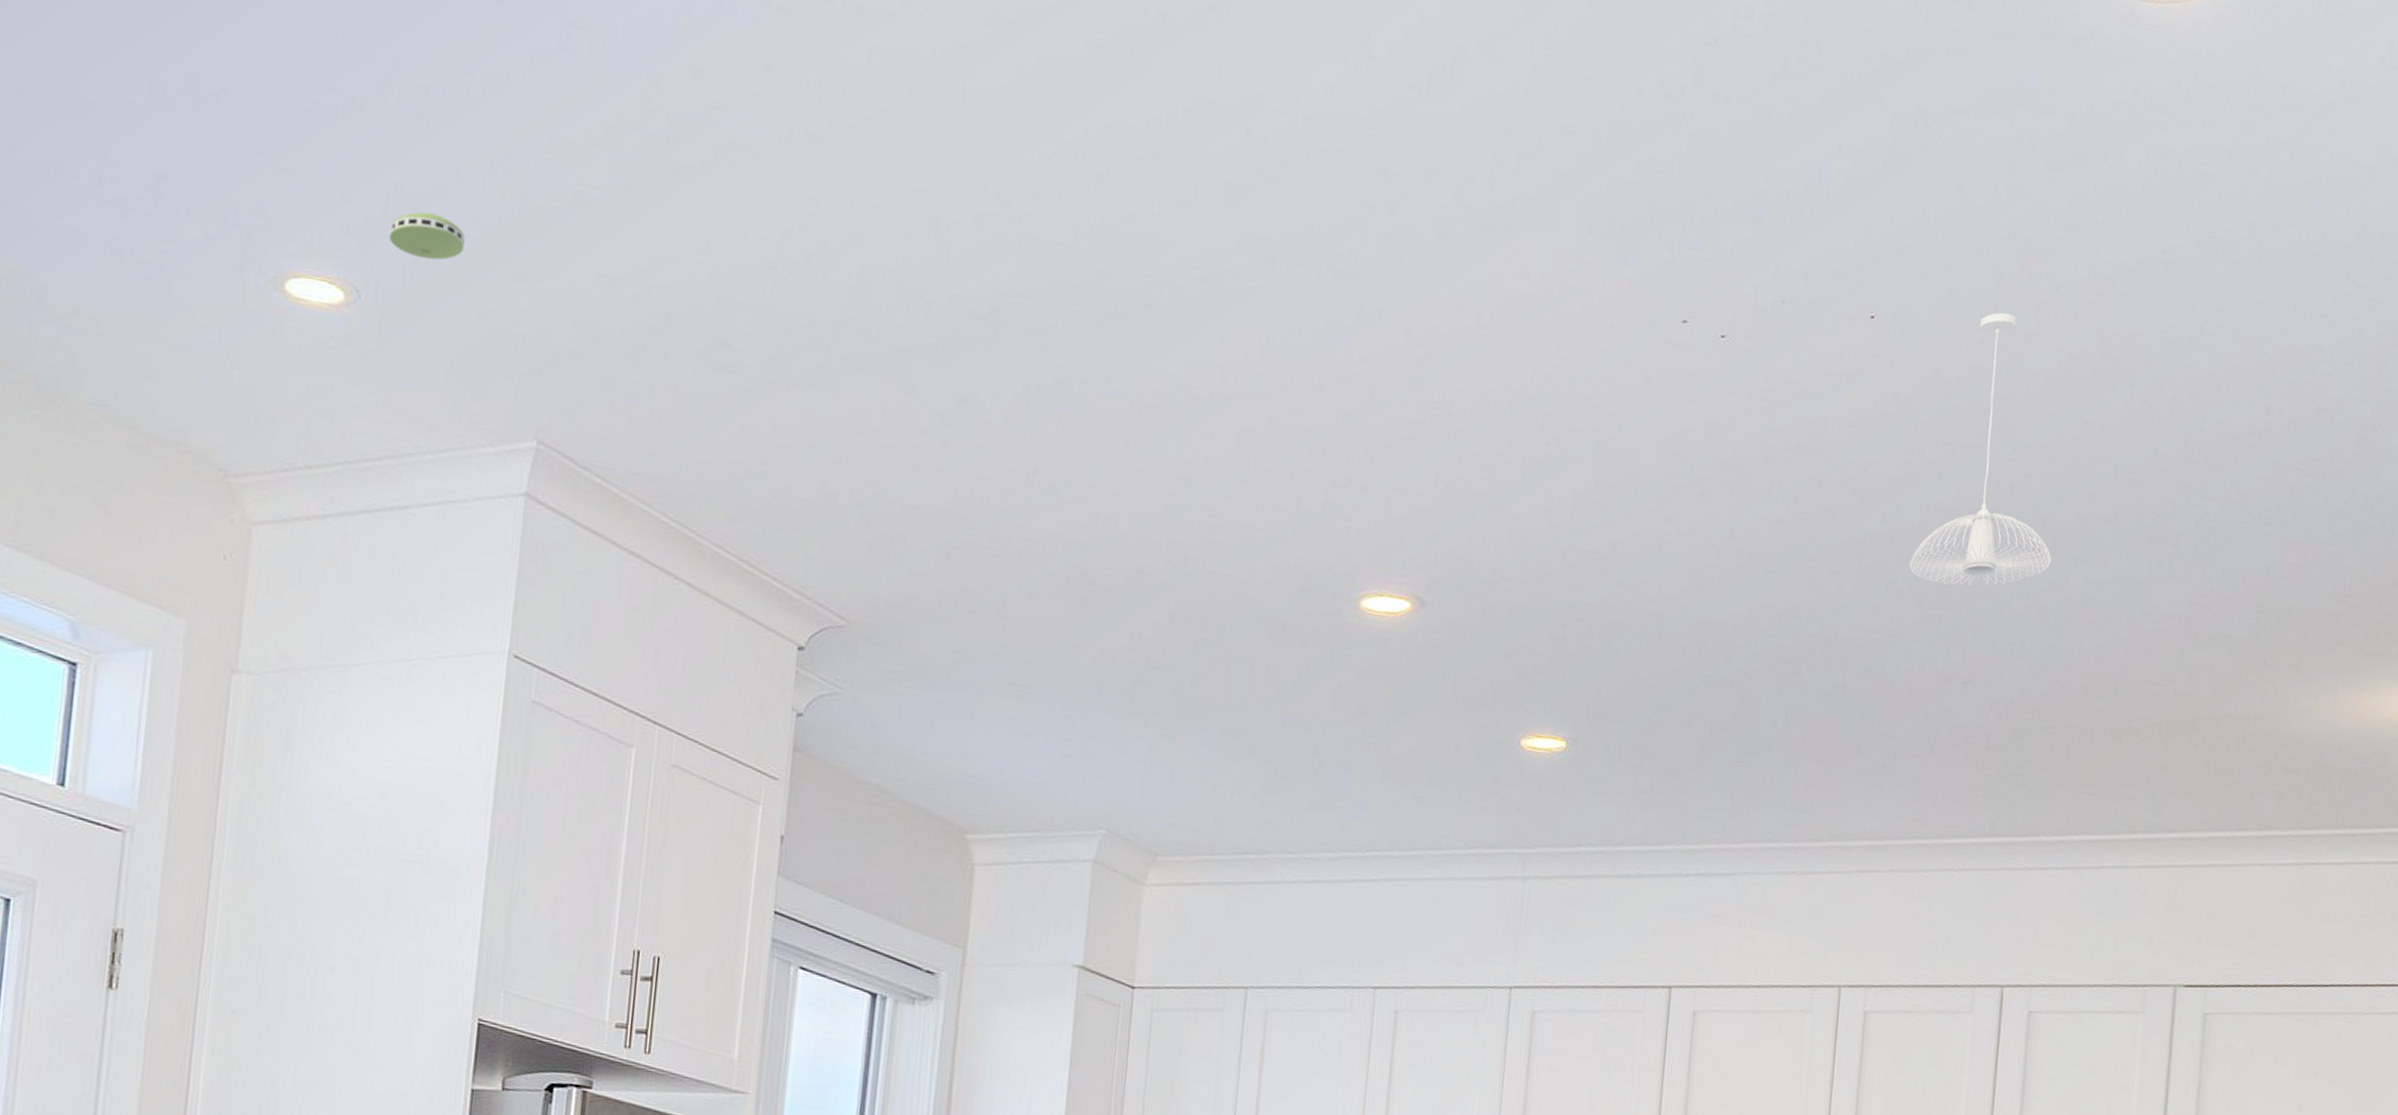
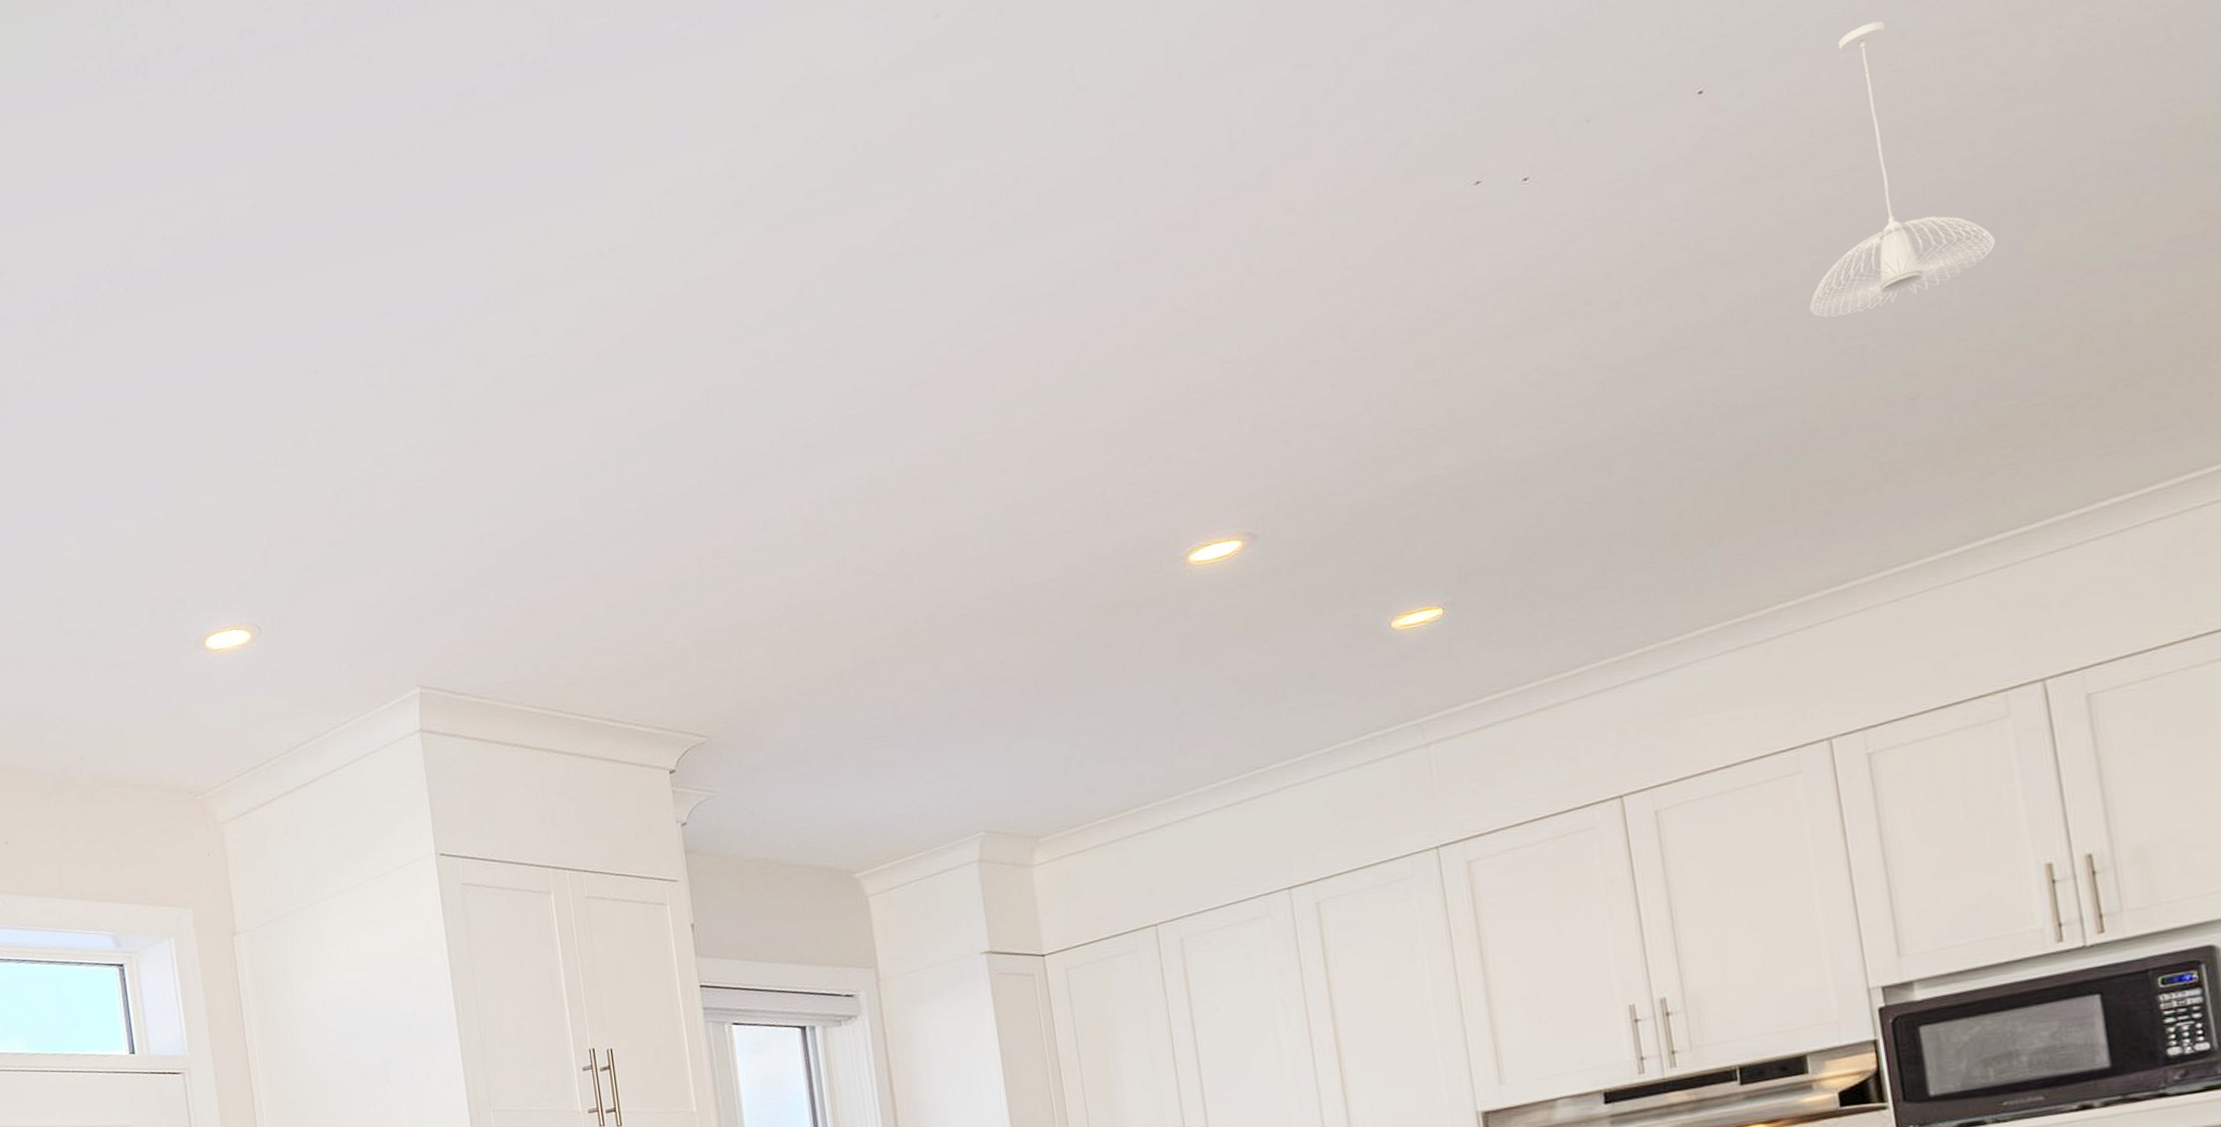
smoke detector: present [389,211,465,260] -> none [271,548,330,587]

